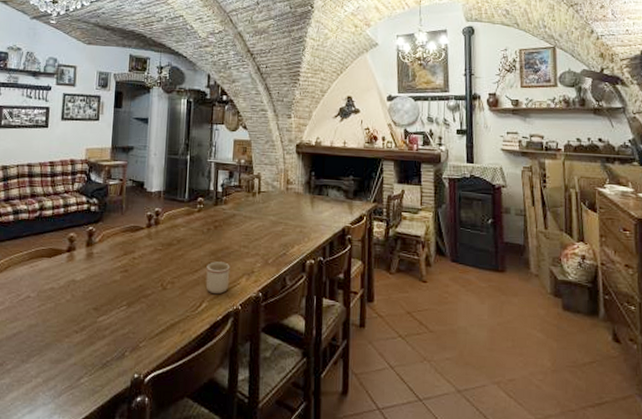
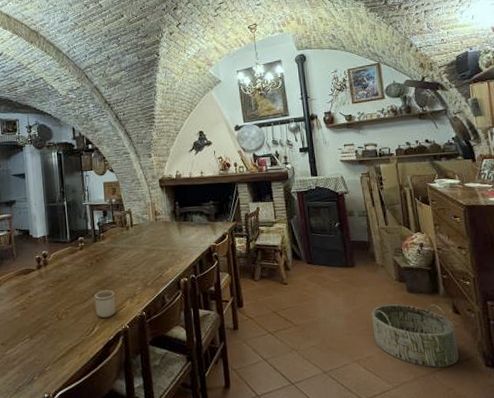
basket: none [519,320,616,403] -> present [372,304,459,367]

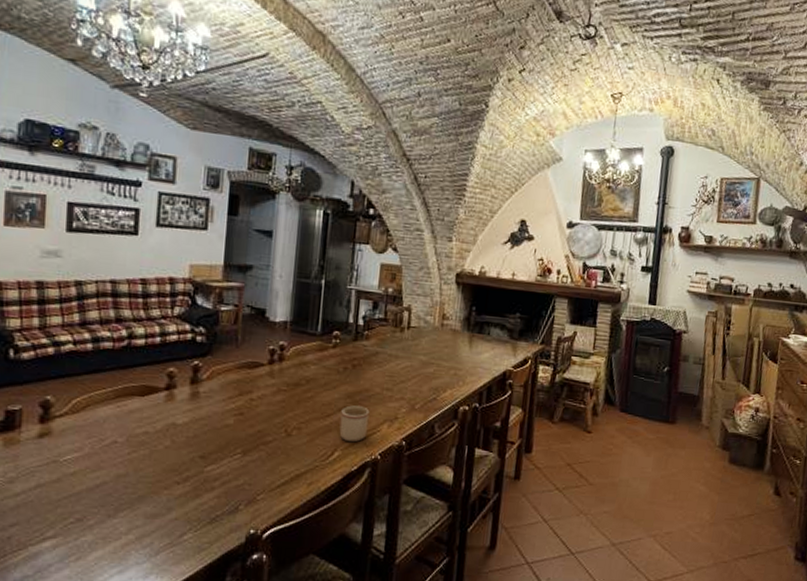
basket: present [372,304,459,367] -> none [679,473,772,554]

